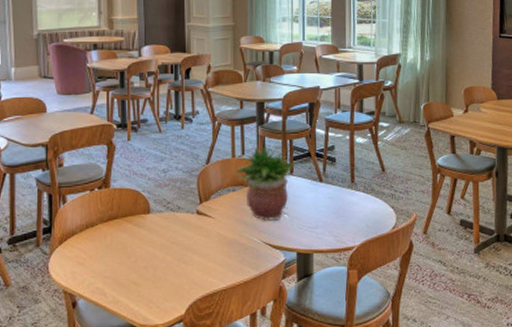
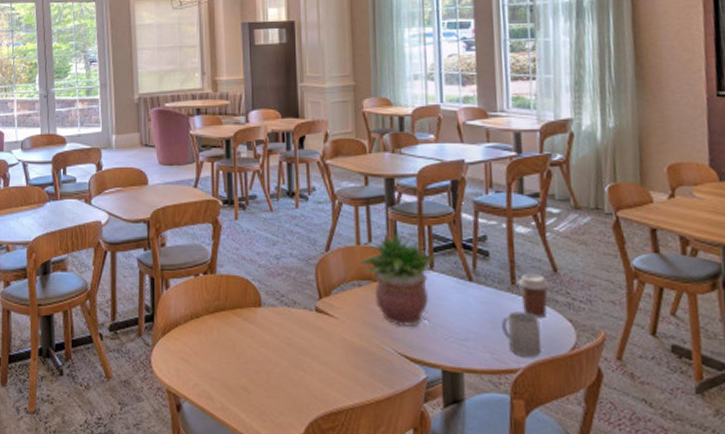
mug: none [343,203,371,237] -> present [502,311,542,357]
coffee cup: none [356,173,379,208] -> present [518,273,550,319]

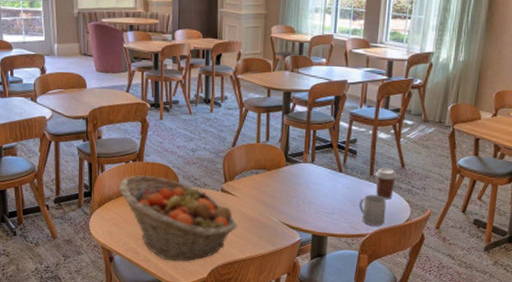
fruit basket: none [187,291,340,411] -> present [119,174,237,262]
potted plant: present [360,229,437,327] -> none [258,132,318,204]

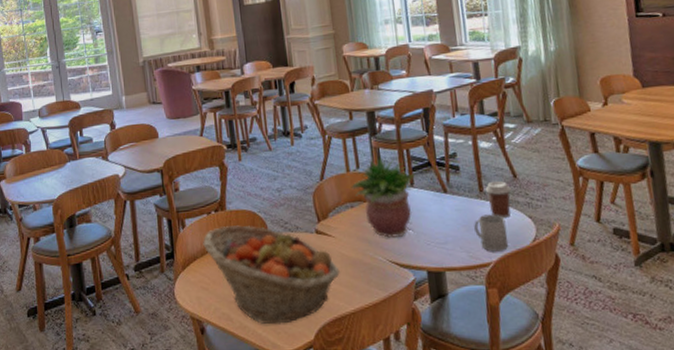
potted plant: none [258,132,318,204] -> present [351,155,416,238]

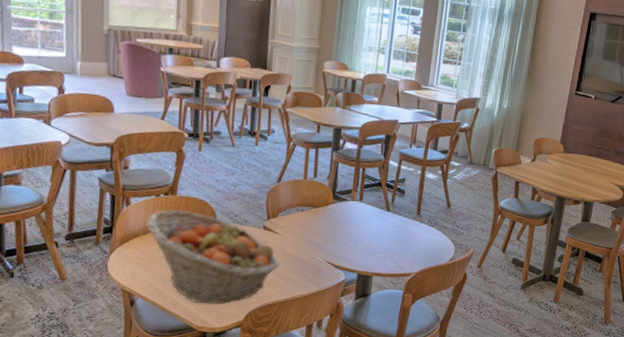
potted plant: present [351,155,416,238] -> none [305,169,366,243]
mug: present [474,214,508,252] -> none [405,234,433,265]
coffee cup: present [485,180,512,219] -> none [422,207,443,240]

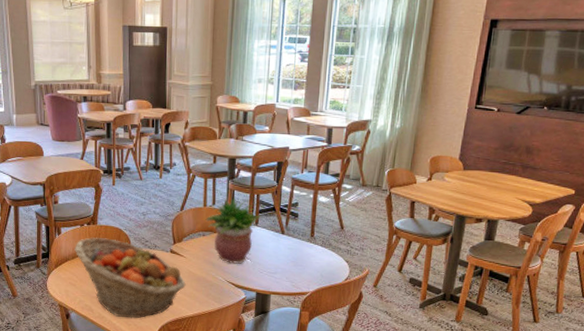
potted plant: none [305,169,366,243] -> present [205,196,261,264]

